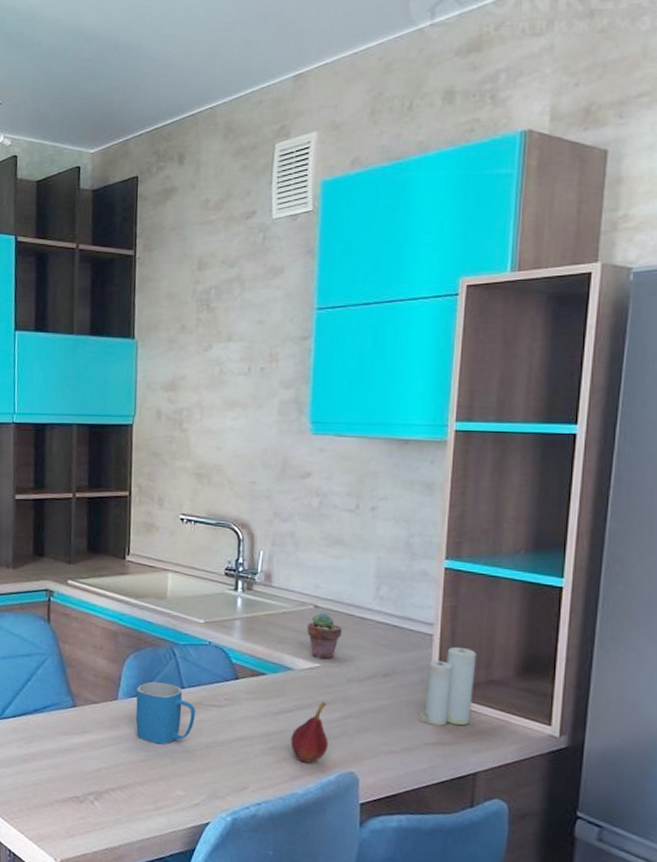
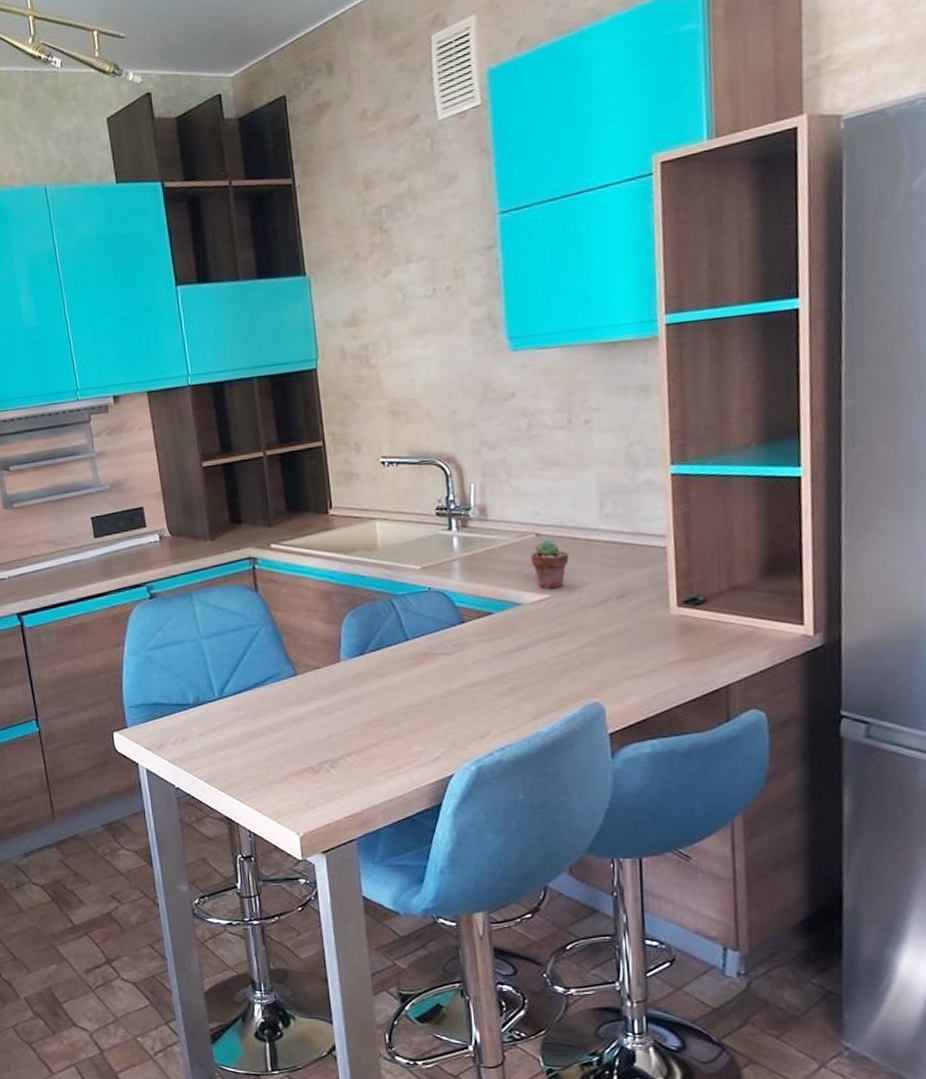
mug: present [135,682,195,745] -> none [359,637,424,702]
fruit: present [290,702,328,763] -> none [527,633,569,699]
candle: present [419,641,476,726] -> none [662,549,717,642]

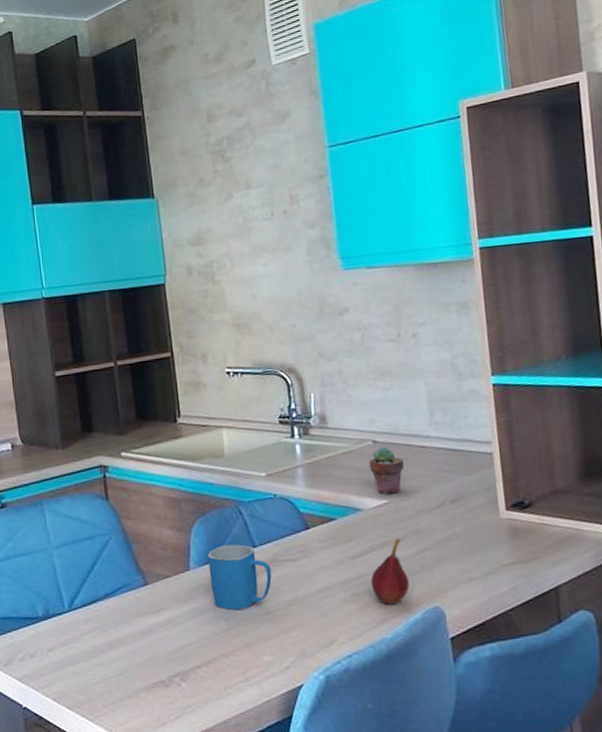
mug: none [359,637,424,702] -> present [208,544,272,611]
fruit: none [527,633,569,699] -> present [370,538,410,605]

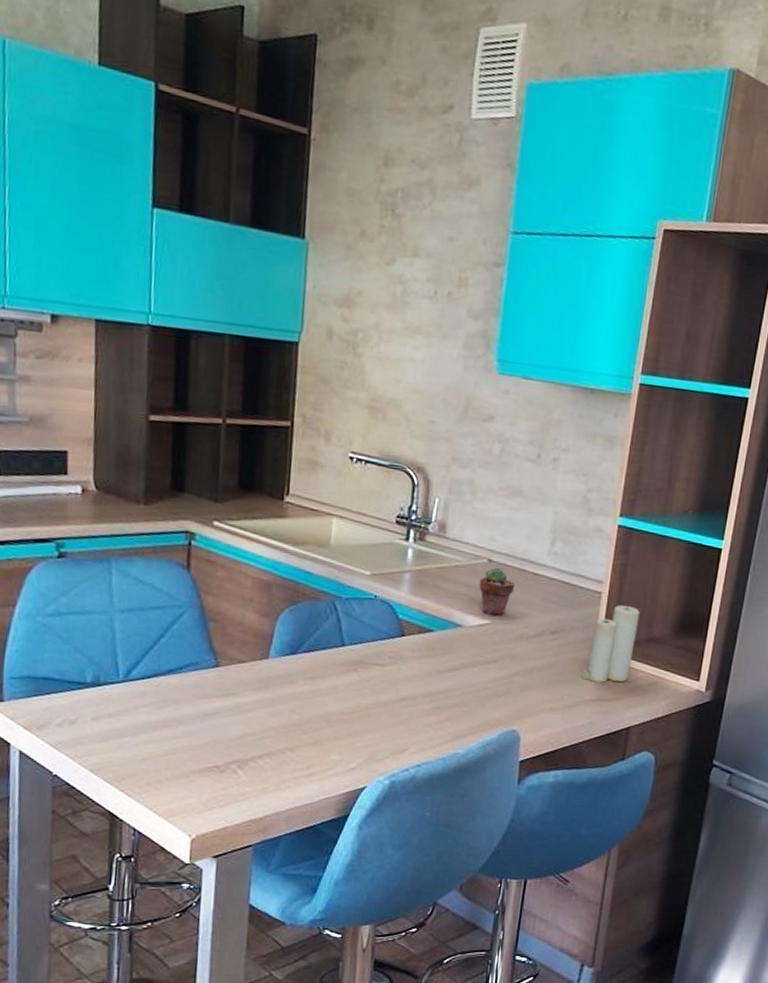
mug: present [208,544,272,611] -> none [288,638,356,707]
fruit: present [370,538,410,605] -> none [455,659,494,722]
candle: none [493,455,543,545] -> present [582,600,640,683]

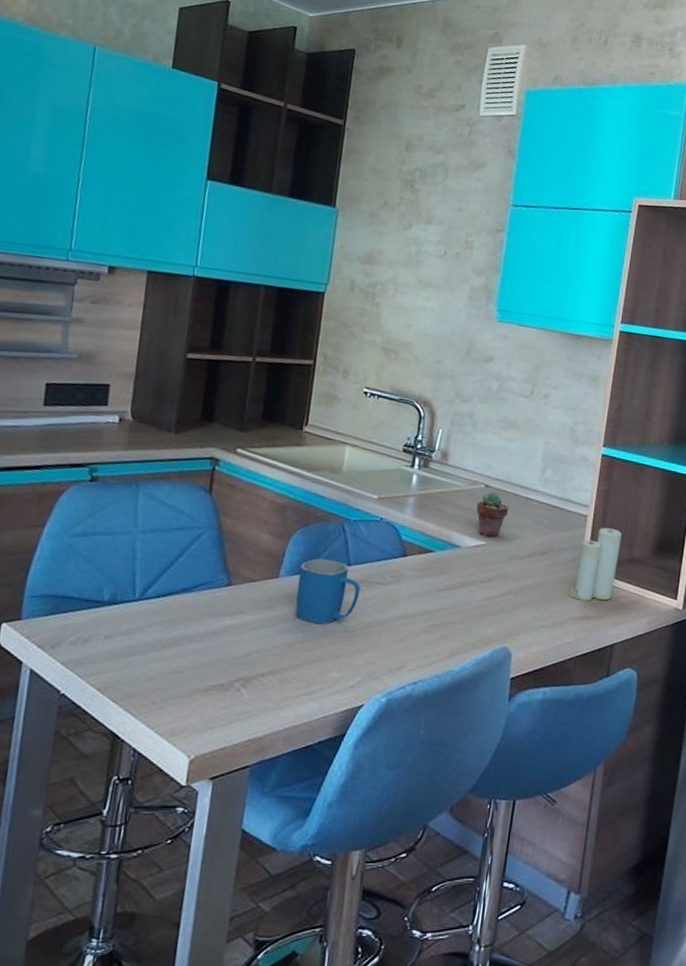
mug: none [288,638,356,707] -> present [295,558,360,625]

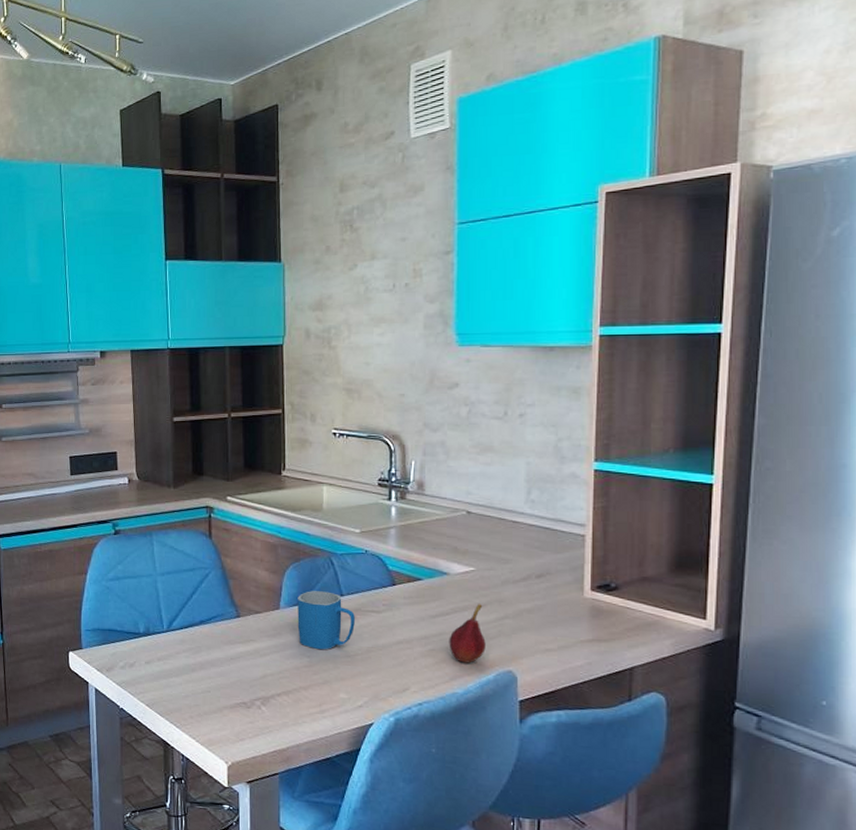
fruit: none [451,579,489,640] -> present [449,604,486,663]
potted succulent: present [476,492,509,537] -> none [460,518,496,562]
candle: present [569,522,622,601] -> none [575,541,629,623]

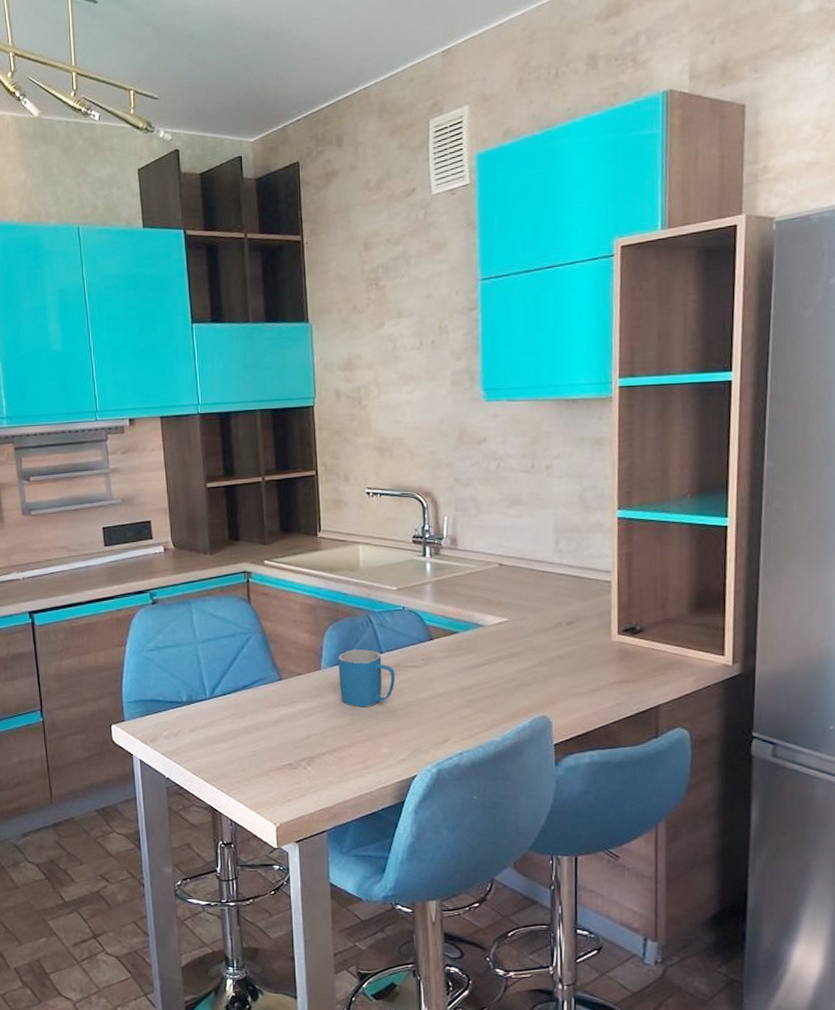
fruit: present [449,604,486,663] -> none [486,653,521,711]

